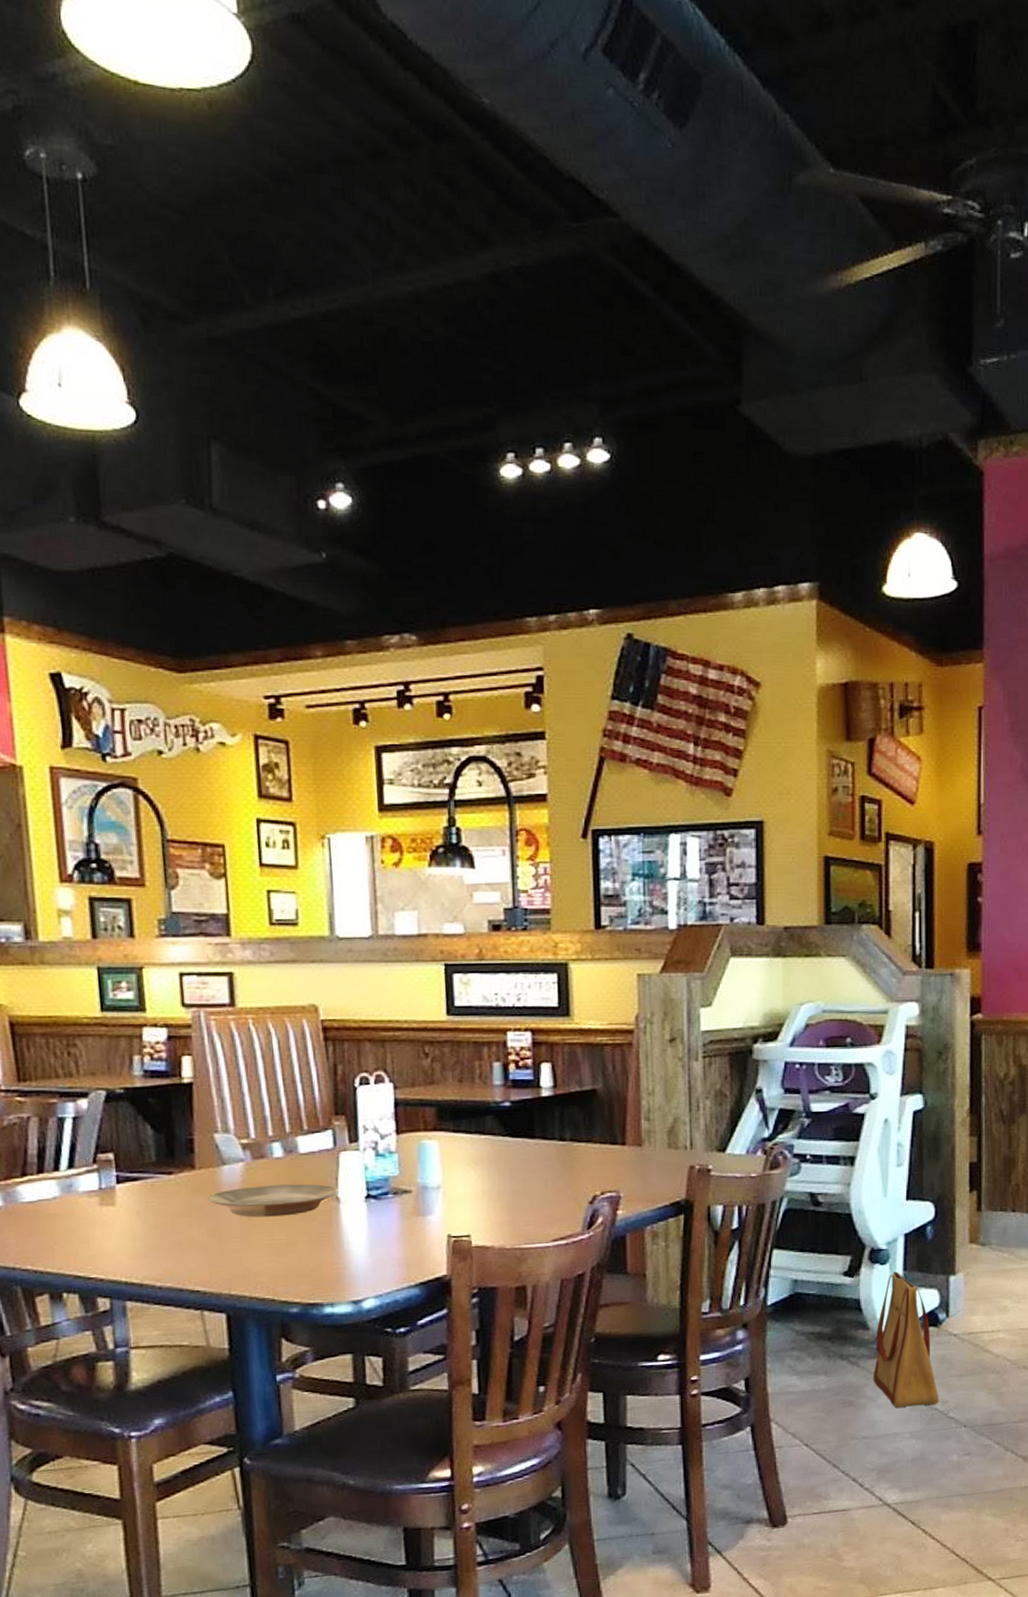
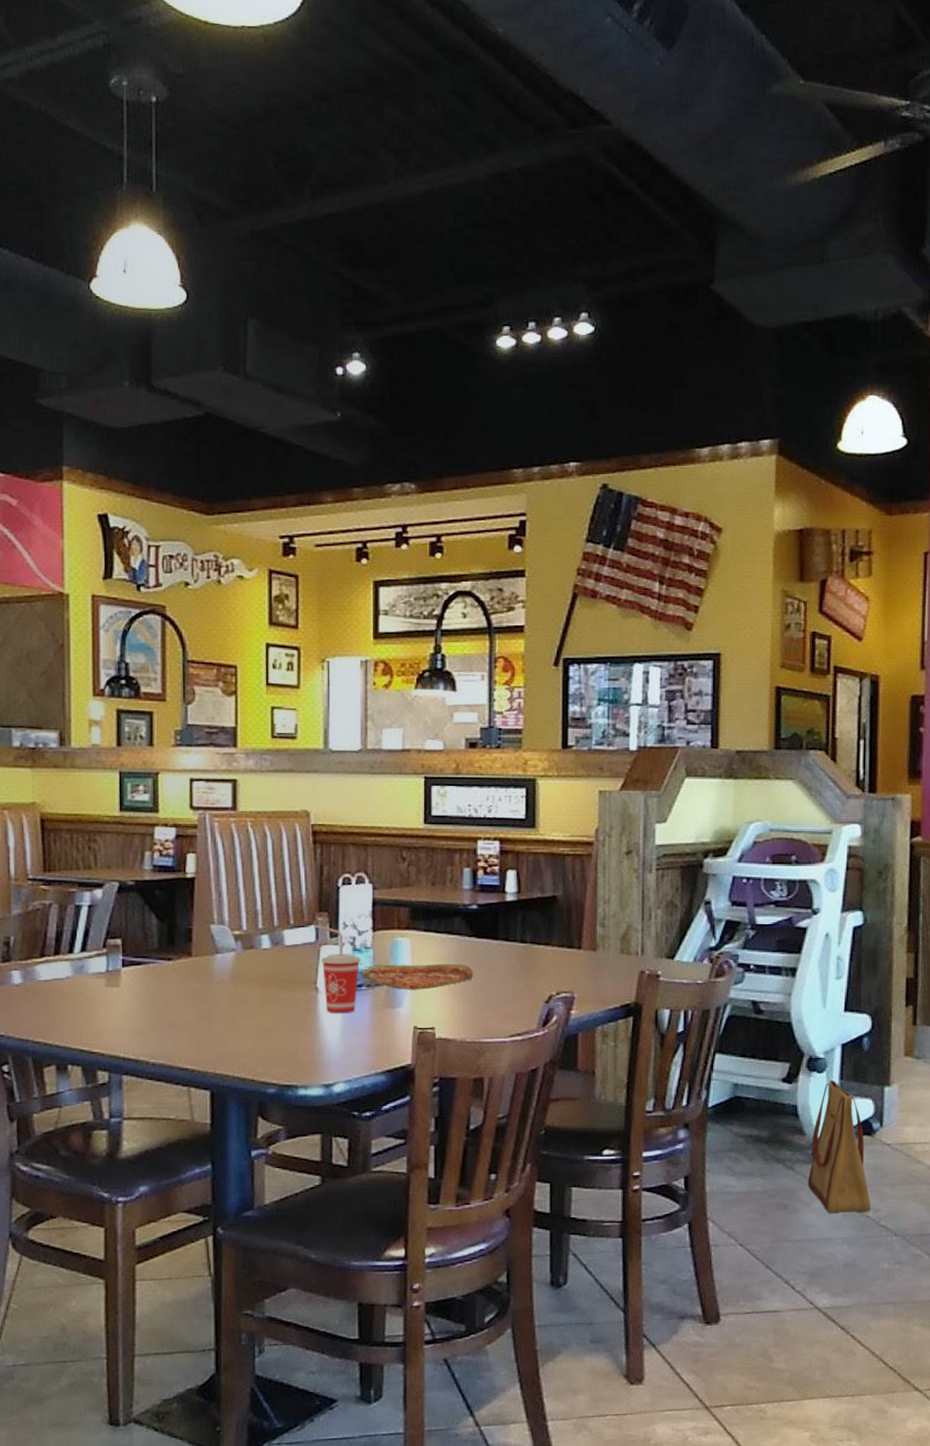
plate: present [207,1183,338,1218] -> none [201,973,318,1003]
beverage cup: none [330,1128,385,1225] -> present [313,924,361,1014]
pizza slice: none [387,1165,510,1196] -> present [362,963,473,990]

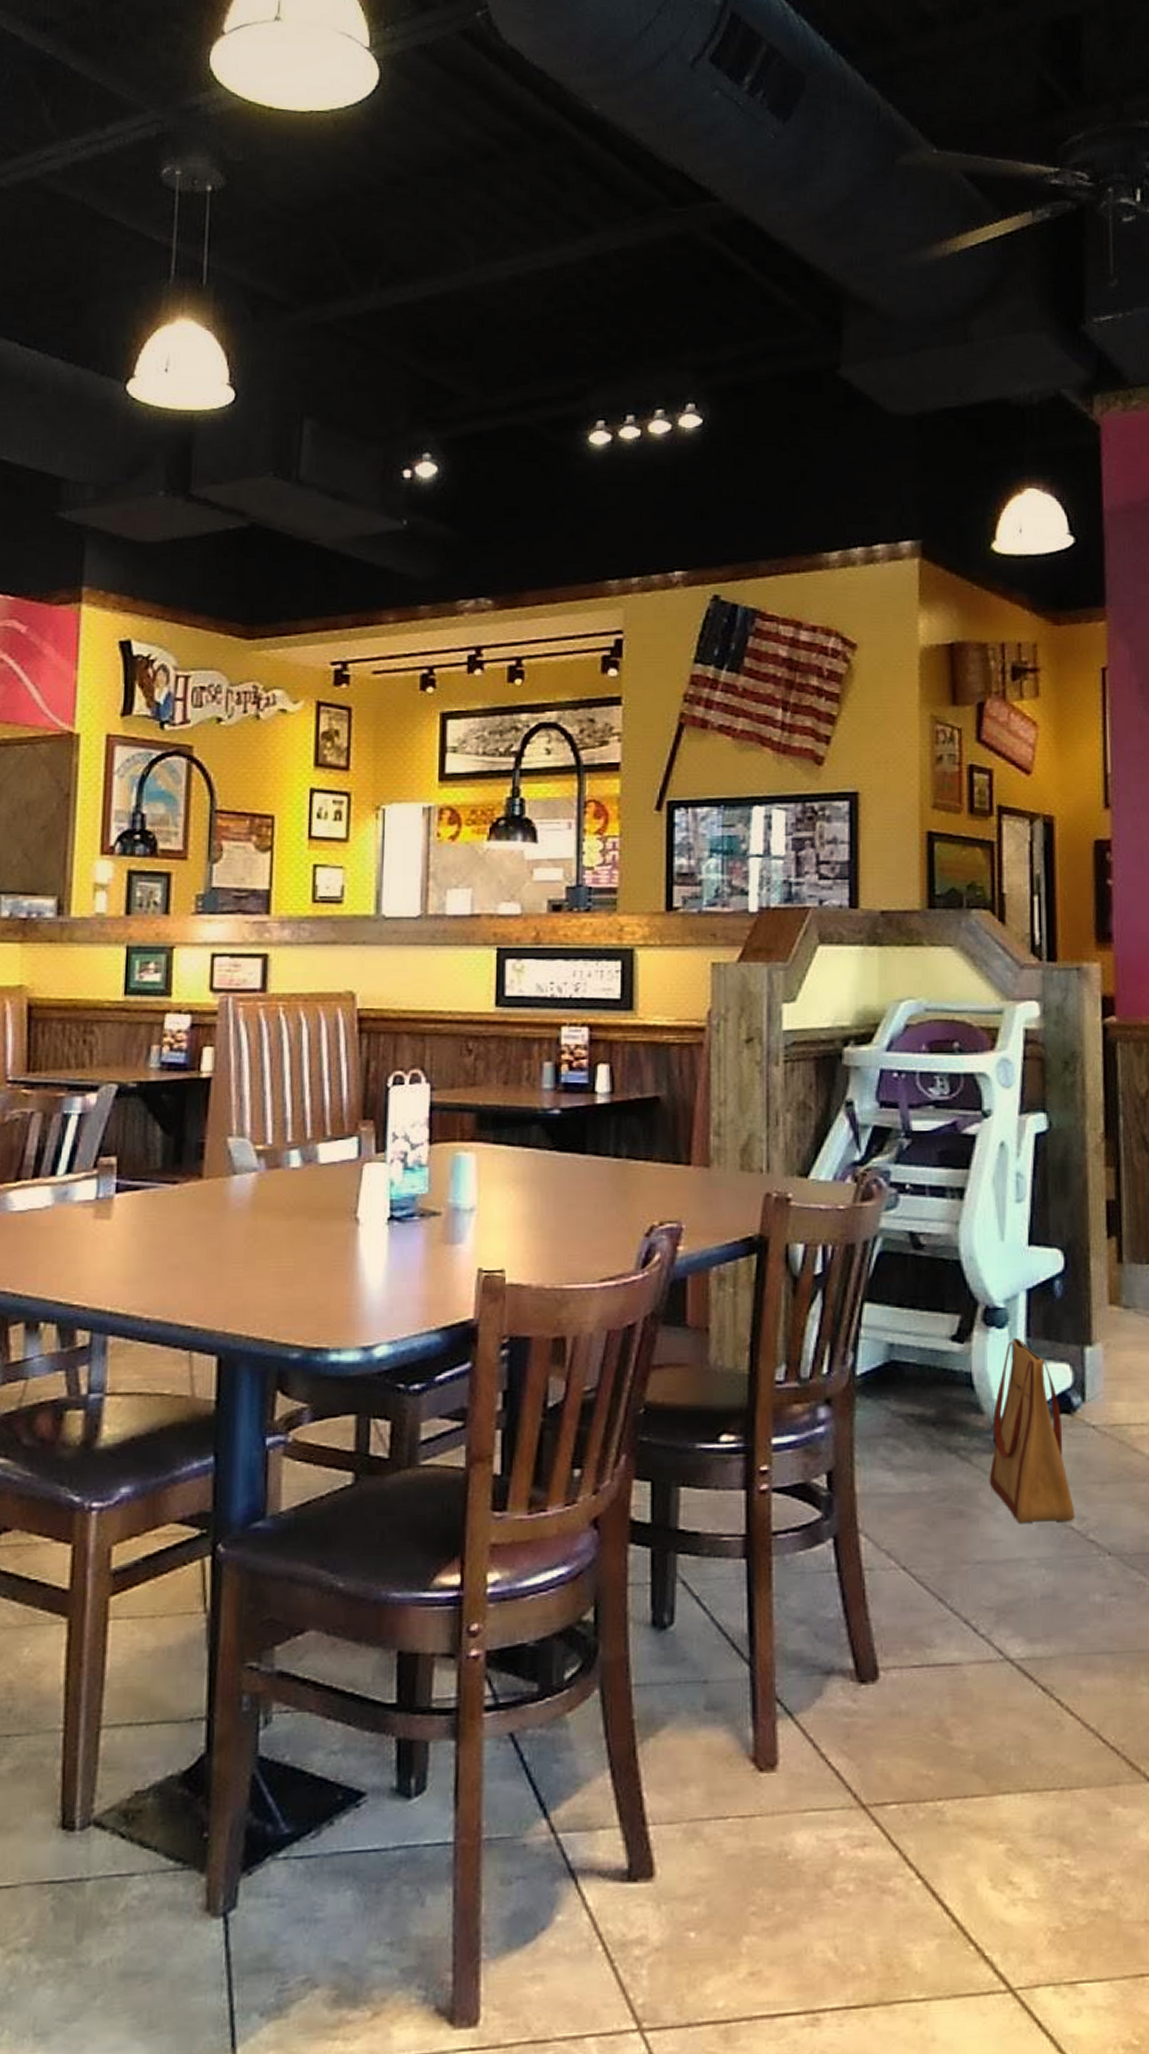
beverage cup: present [313,924,361,1014] -> none [355,1135,413,1252]
pizza slice: present [362,963,473,990] -> none [414,1185,554,1221]

